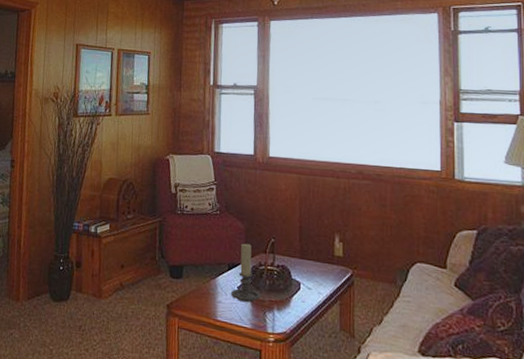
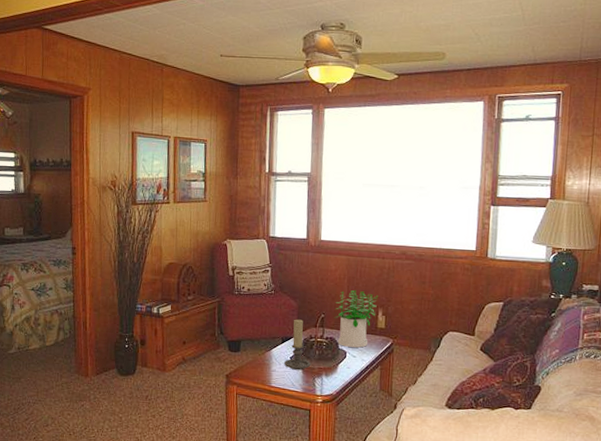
potted plant: none [286,212,334,279] -> present [335,289,379,348]

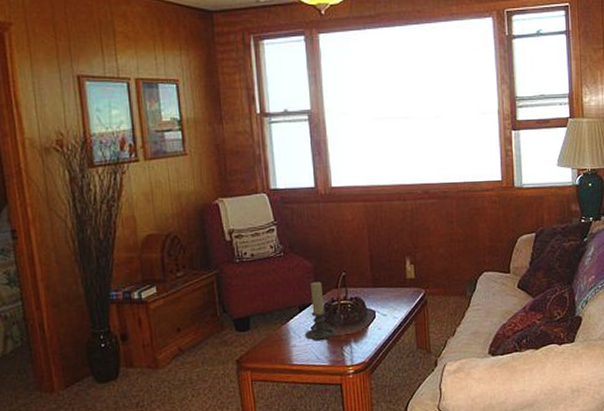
potted plant: present [335,289,379,348] -> none [357,239,404,306]

